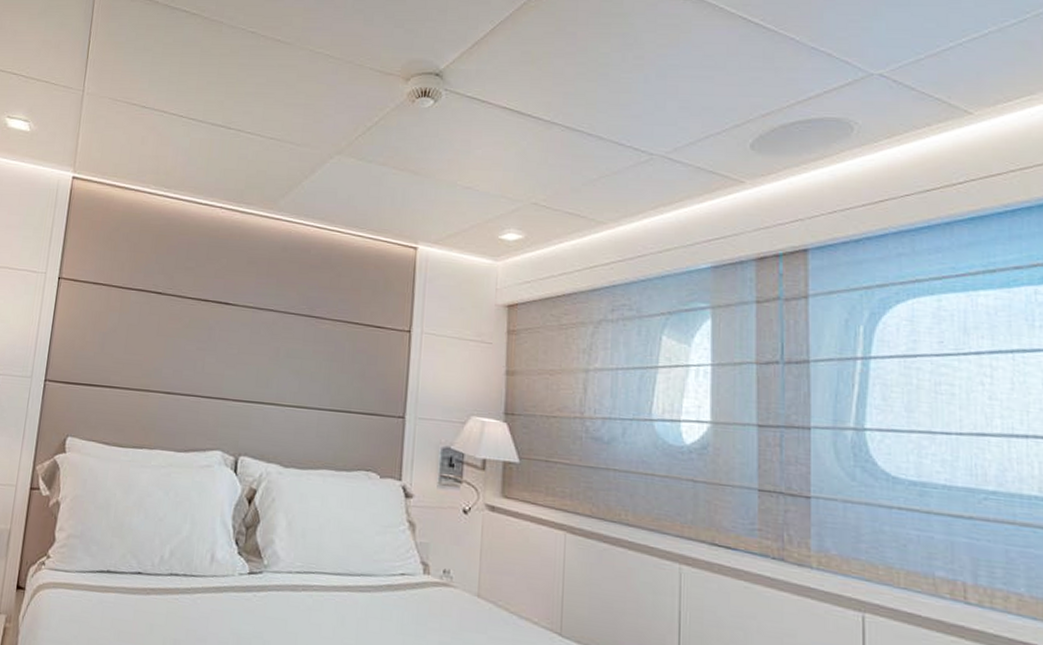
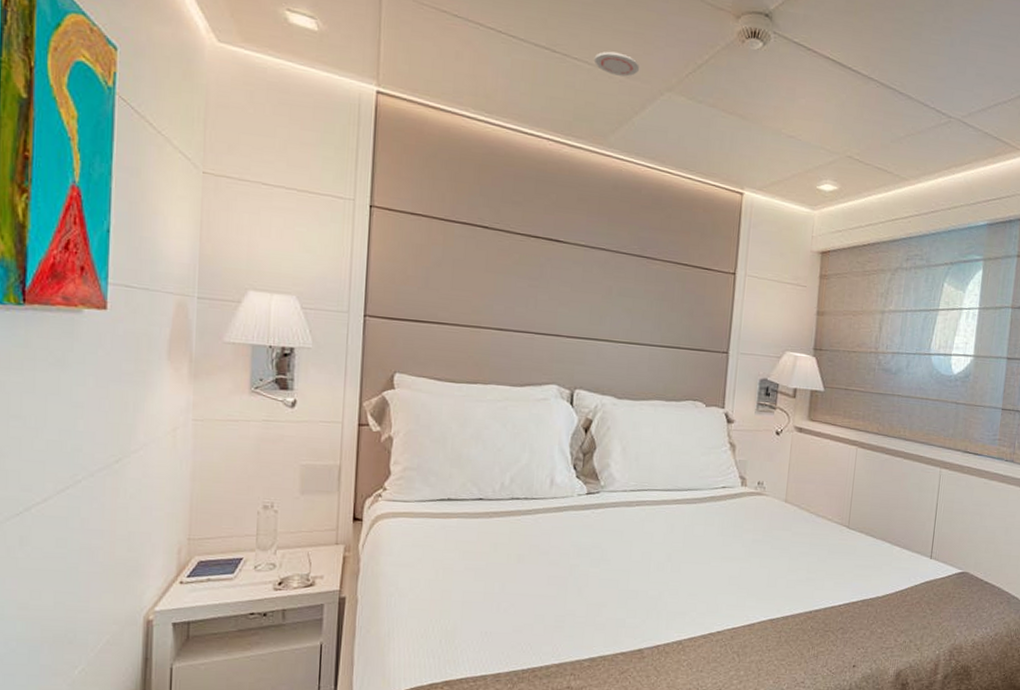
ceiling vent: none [266,123,309,145] -> present [594,51,639,77]

